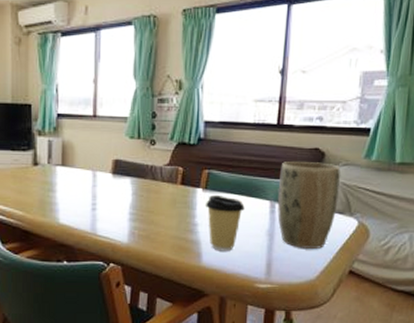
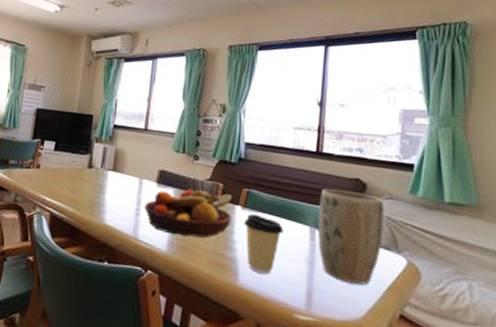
fruit bowl: none [101,177,193,225] -> present [144,189,233,238]

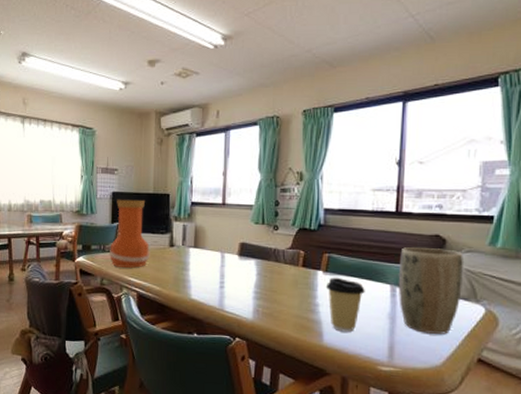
vase: none [26,115,68,187] -> present [108,199,150,268]
fruit bowl: present [144,189,233,238] -> none [228,259,314,304]

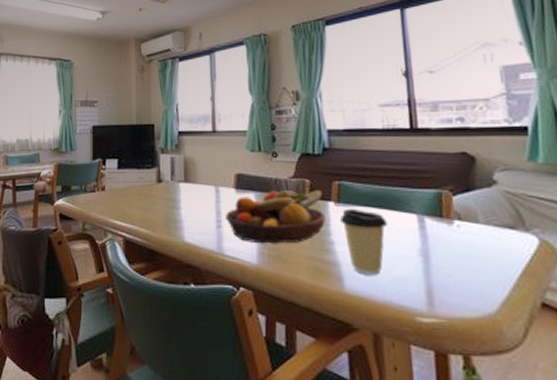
vase: present [108,199,150,268] -> none [90,132,136,209]
fruit bowl: none [228,259,314,304] -> present [226,190,325,244]
plant pot: present [398,247,463,334] -> none [423,168,506,273]

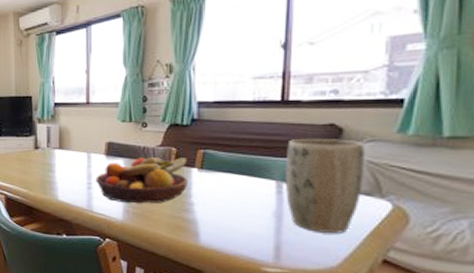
coffee cup: present [339,208,388,275] -> none [201,174,246,232]
plant pot: none [423,168,506,273] -> present [285,139,365,233]

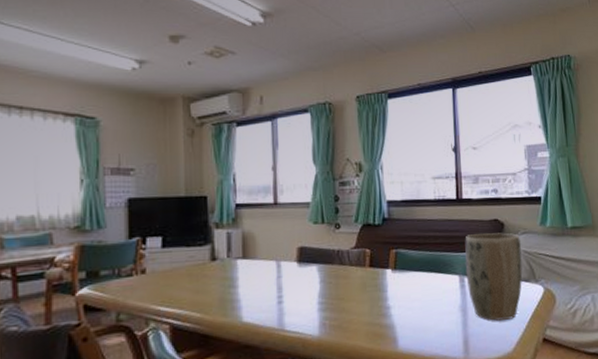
fruit bowl: present [96,158,188,204] -> none [287,259,383,316]

